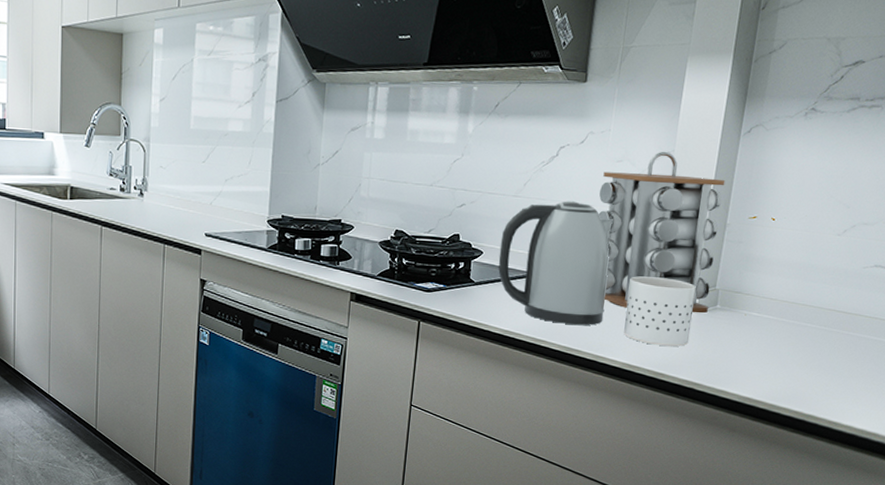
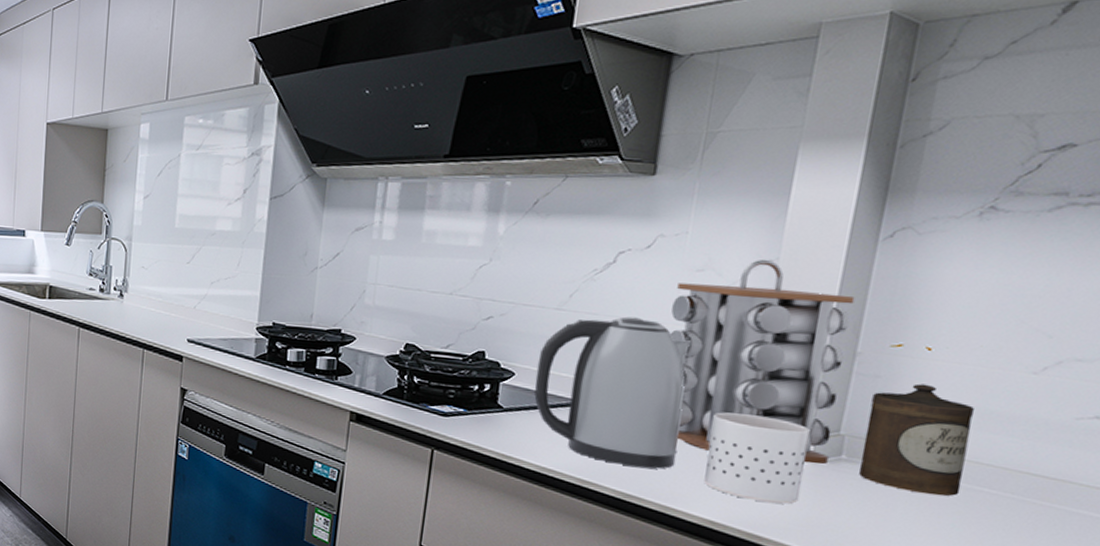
canister: none [729,246,803,332] -> present [859,383,976,497]

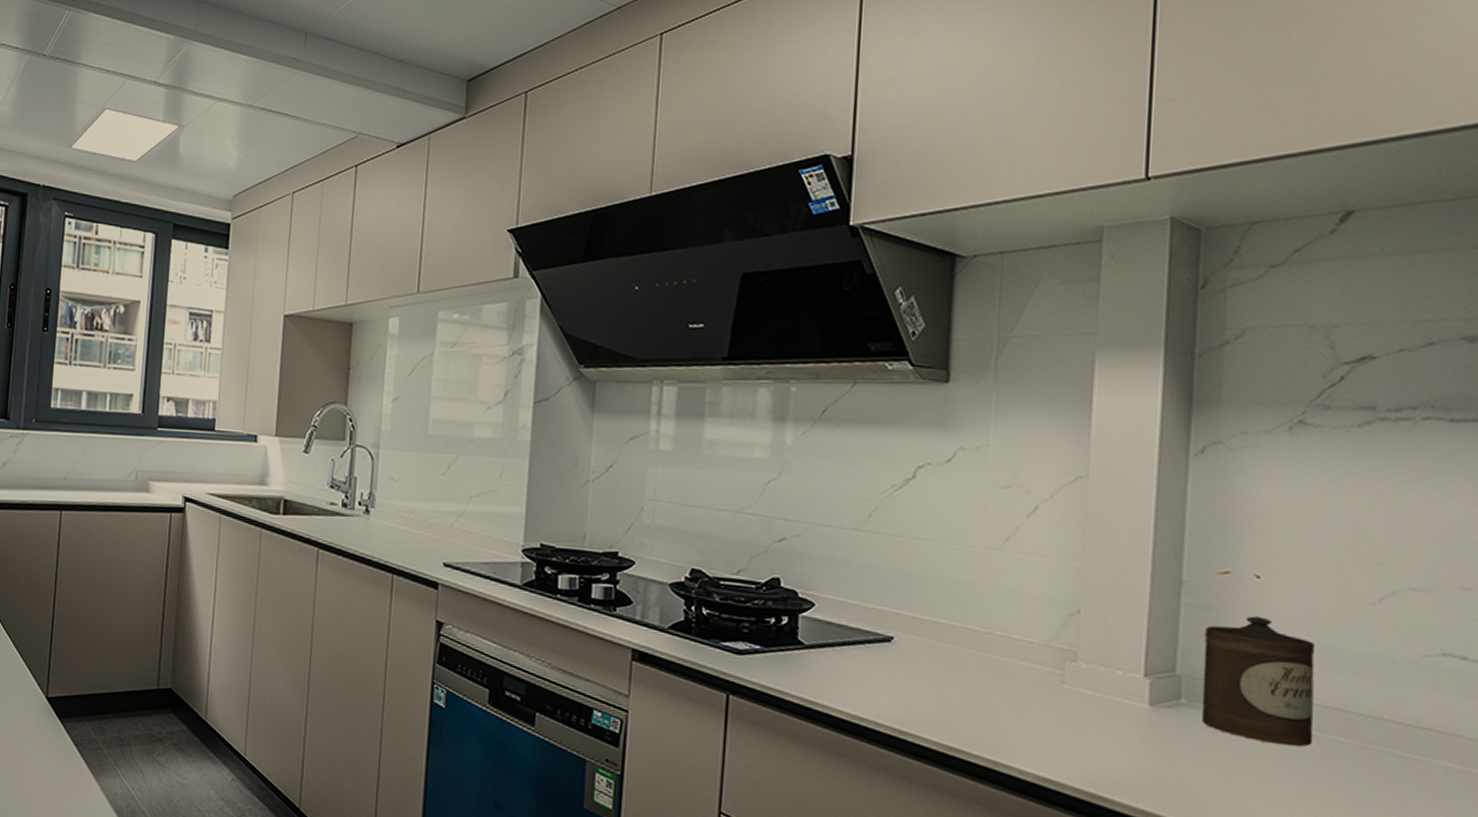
kettle: present [534,316,691,469] -> none [837,538,1004,717]
spice rack: present [670,259,855,465] -> none [980,475,1173,710]
mug: present [704,412,811,505] -> none [1034,648,1144,758]

